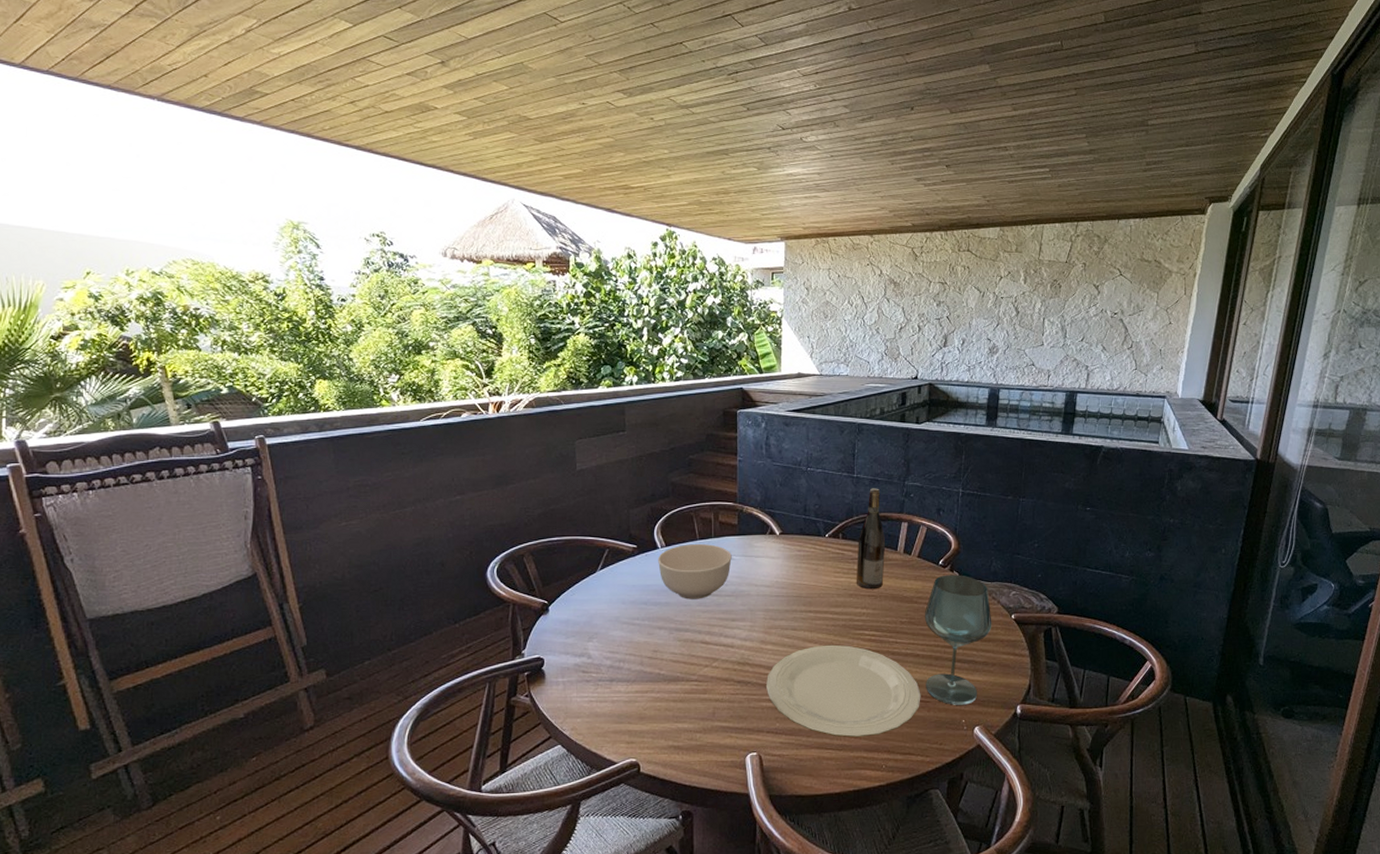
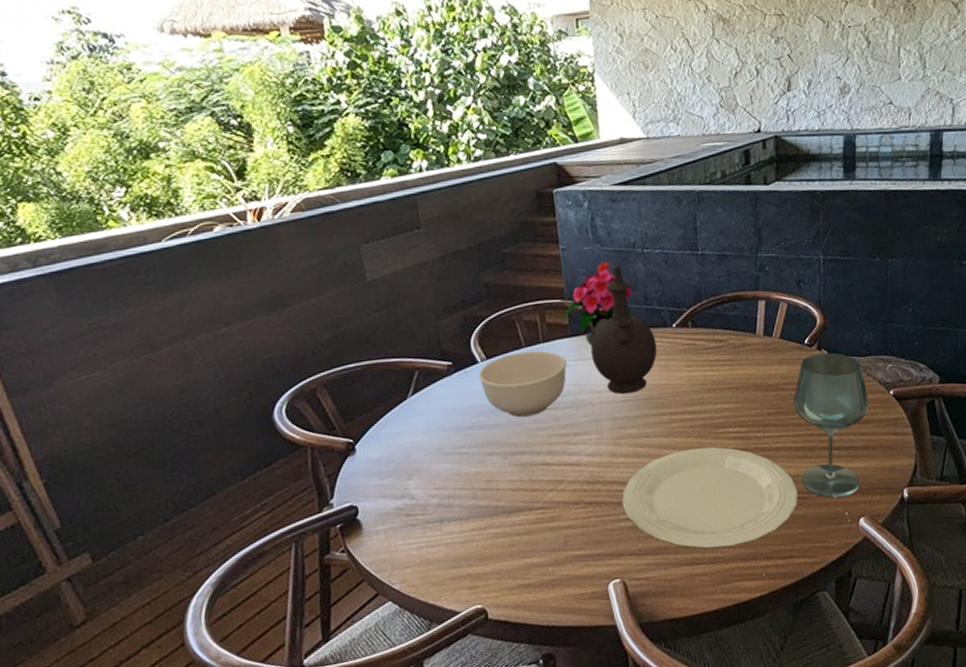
potted flower: none [732,474,794,545] -> present [561,261,632,346]
vase: none [754,479,810,590] -> present [590,265,658,395]
wine bottle: present [856,488,886,590] -> none [710,264,744,382]

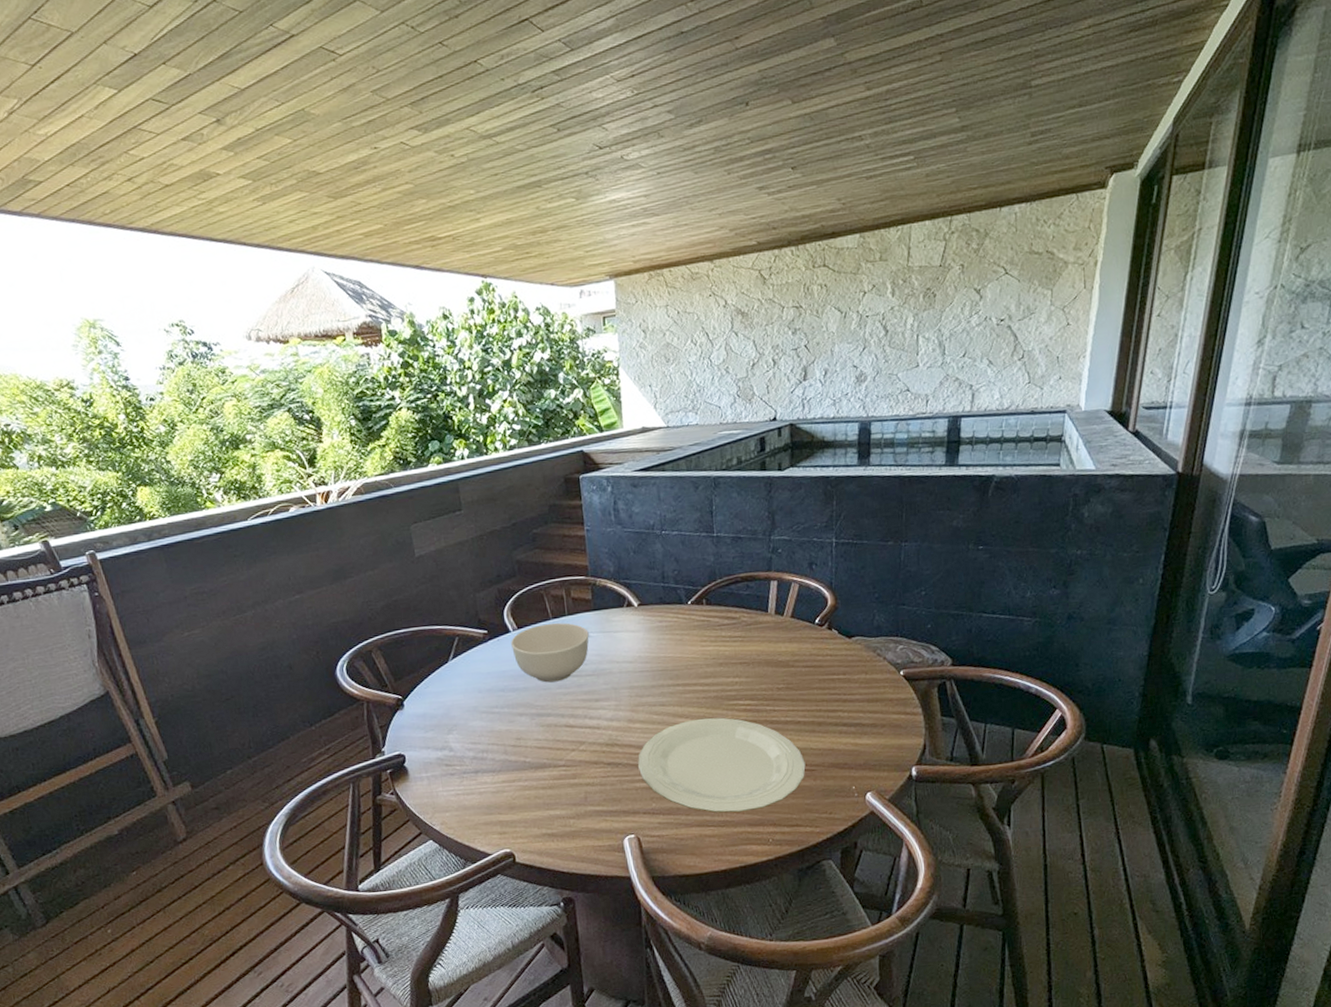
potted flower: present [561,261,632,346] -> none [584,542,651,619]
vase: present [590,265,658,395] -> none [611,546,673,666]
wine glass: present [792,353,869,498] -> none [802,632,879,772]

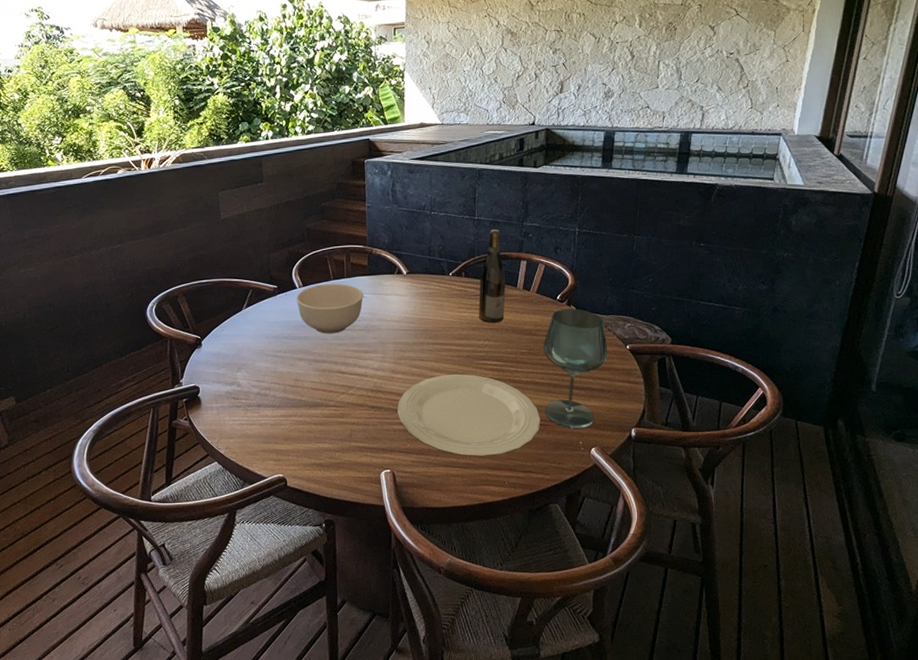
wine bottle: none [723,546,756,657] -> present [478,229,506,323]
wine glass: none [802,632,879,772] -> present [543,309,608,428]

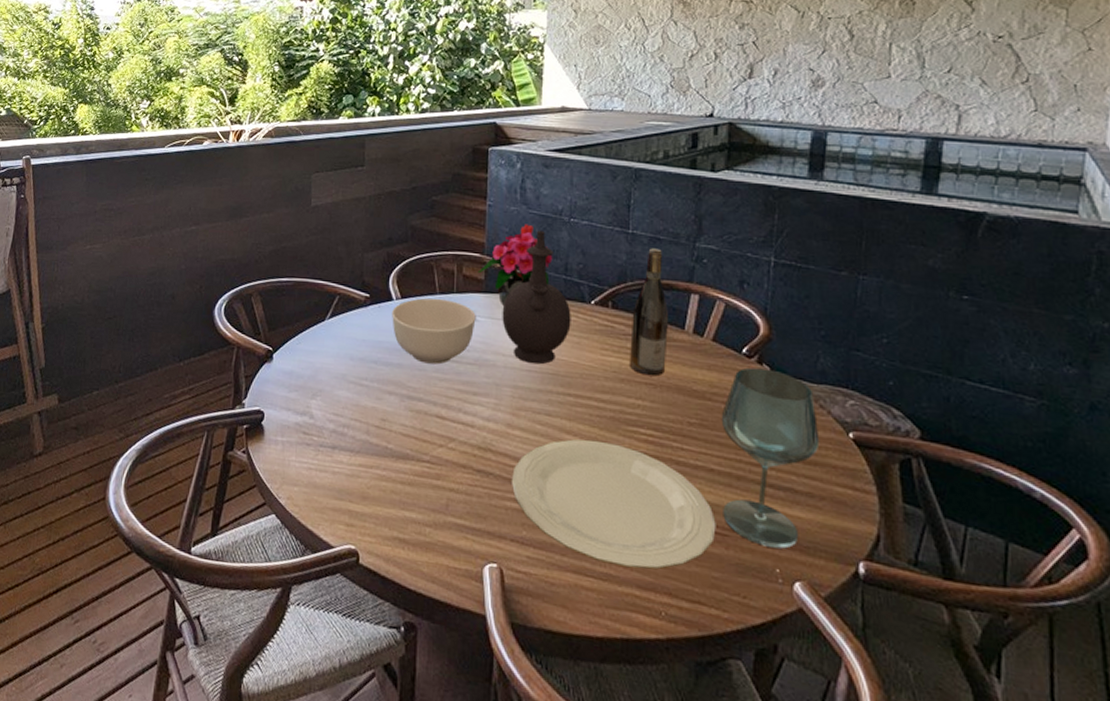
potted flower: none [362,219,420,284] -> present [477,224,553,306]
vase: none [383,223,435,325] -> present [502,230,571,365]

